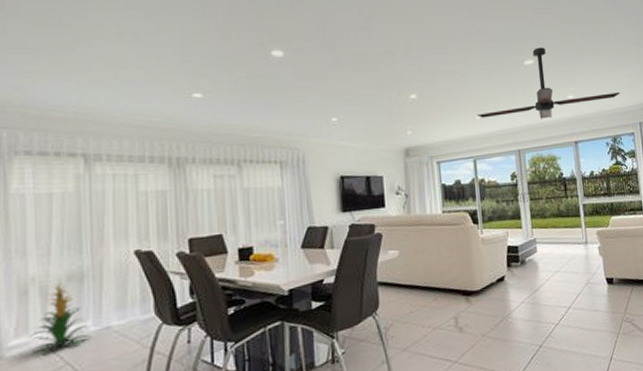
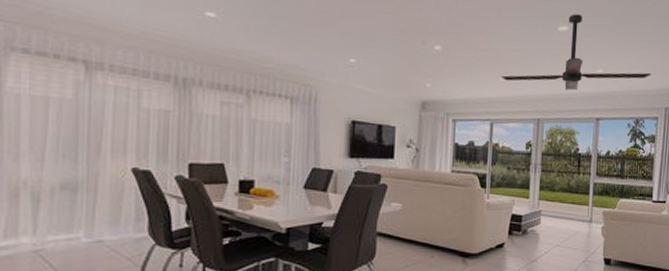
indoor plant: present [29,283,90,353] -> none [18,190,81,257]

